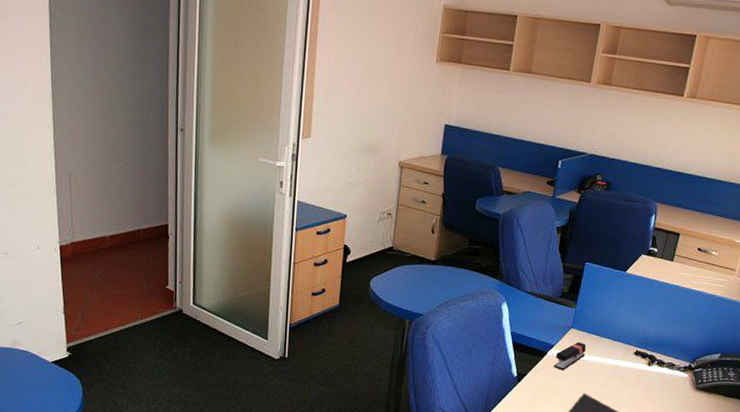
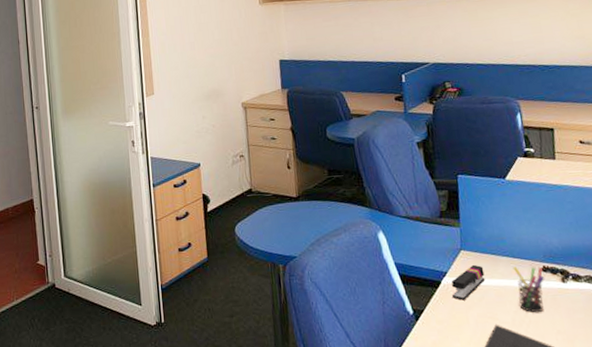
pen holder: none [607,348,635,388] -> present [512,267,545,313]

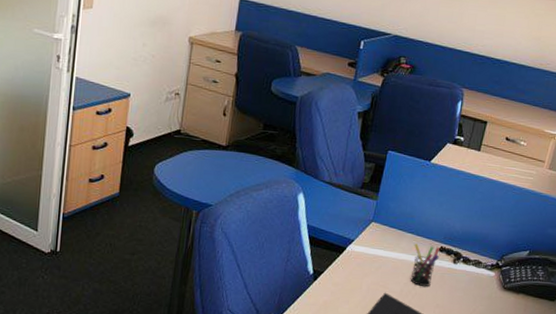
stapler: present [451,264,486,301] -> none [353,236,388,268]

